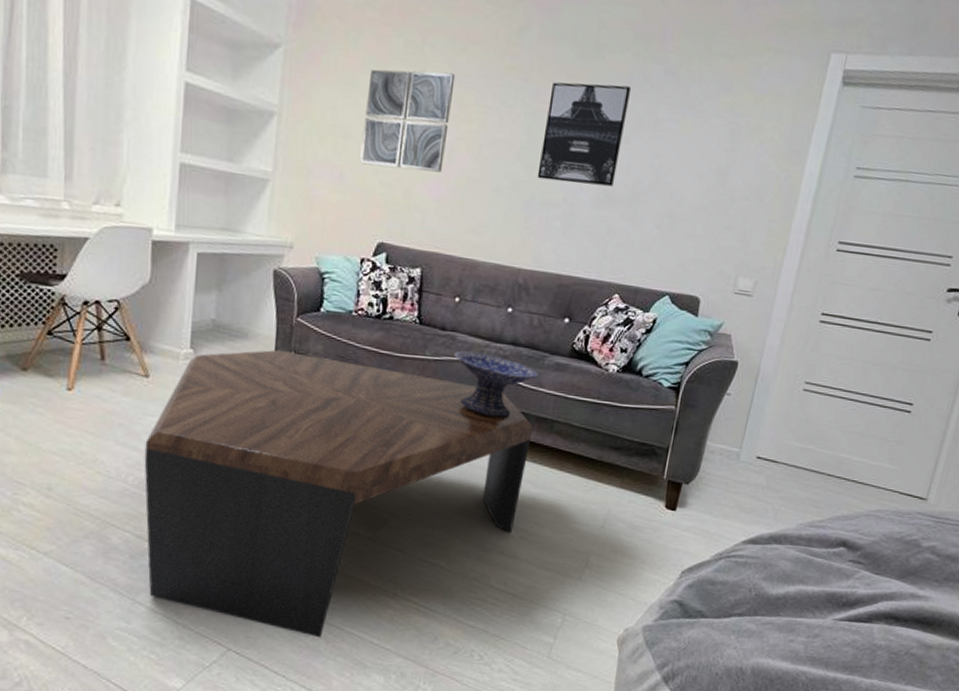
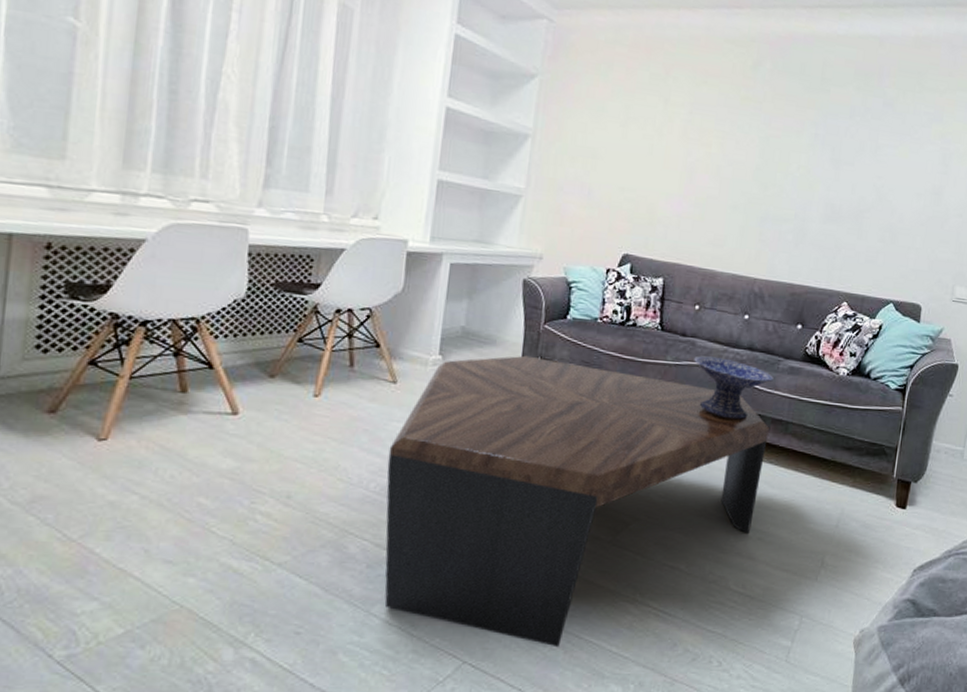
wall art: present [360,69,456,173] -> none [607,97,696,190]
wall art: present [537,82,632,187] -> none [770,111,854,204]

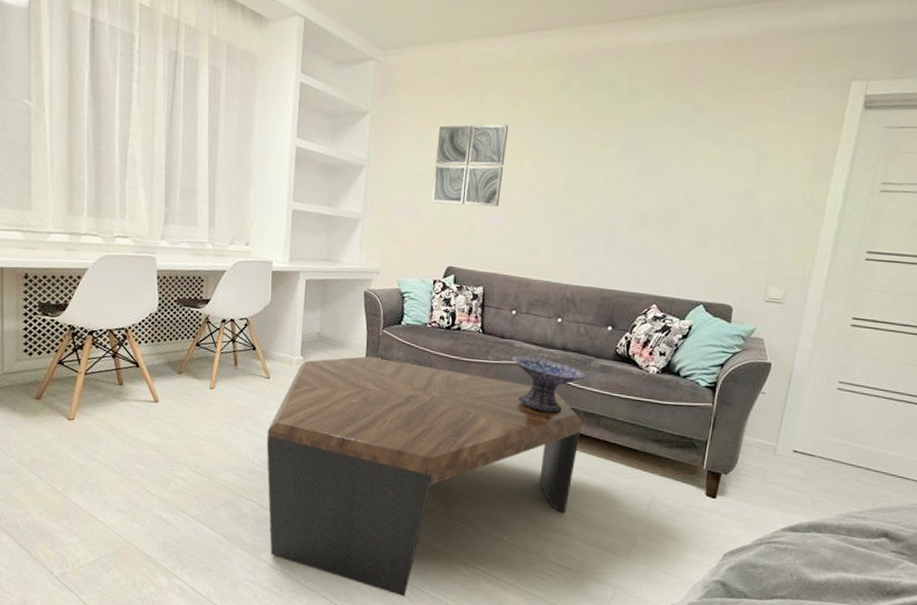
wall art: none [607,97,696,190] -> present [432,124,509,207]

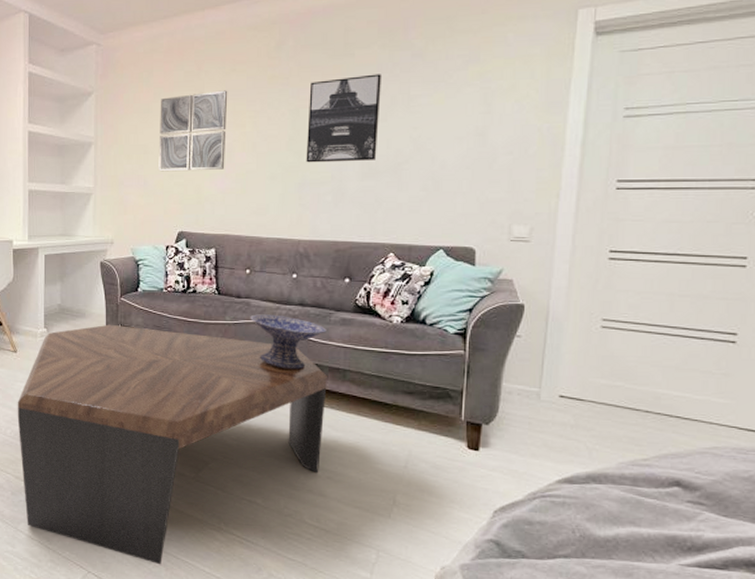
wall art: none [580,124,663,211] -> present [306,74,382,163]

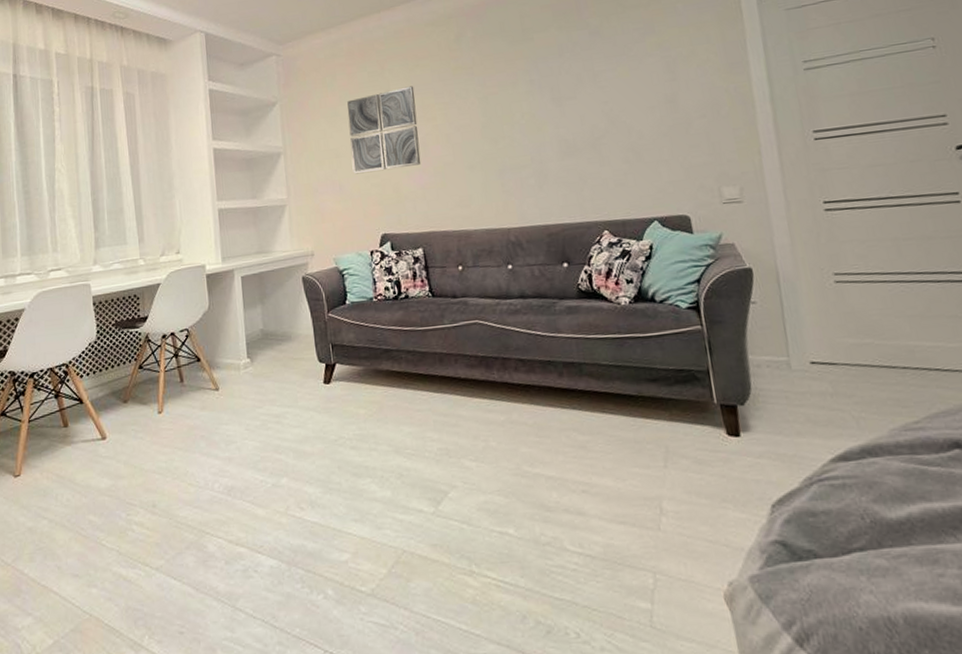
coffee table: present [17,324,327,565] -> none [223,343,572,630]
decorative bowl: present [250,314,326,370] -> none [470,311,553,371]
wall art: present [306,74,382,163] -> none [495,54,573,148]

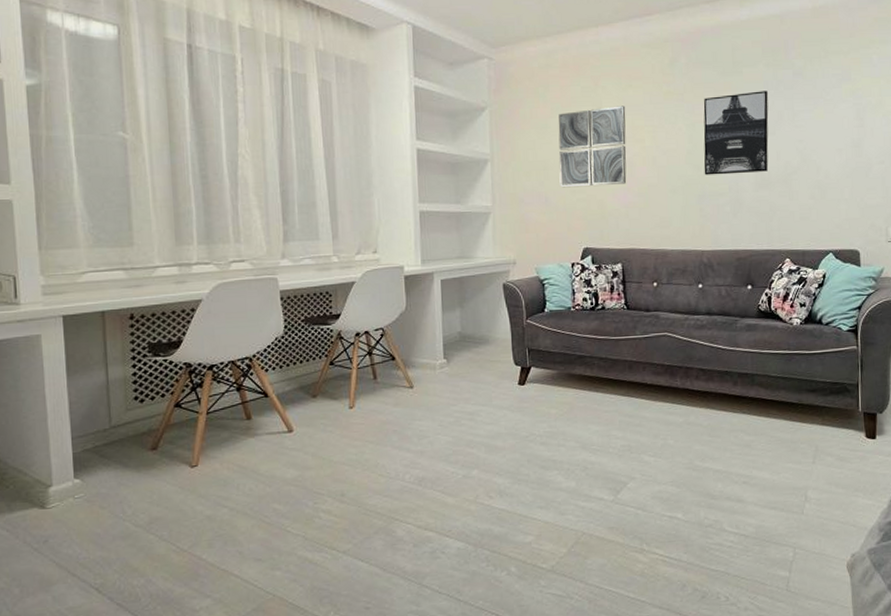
wall art: none [495,54,573,148] -> present [703,91,769,175]

